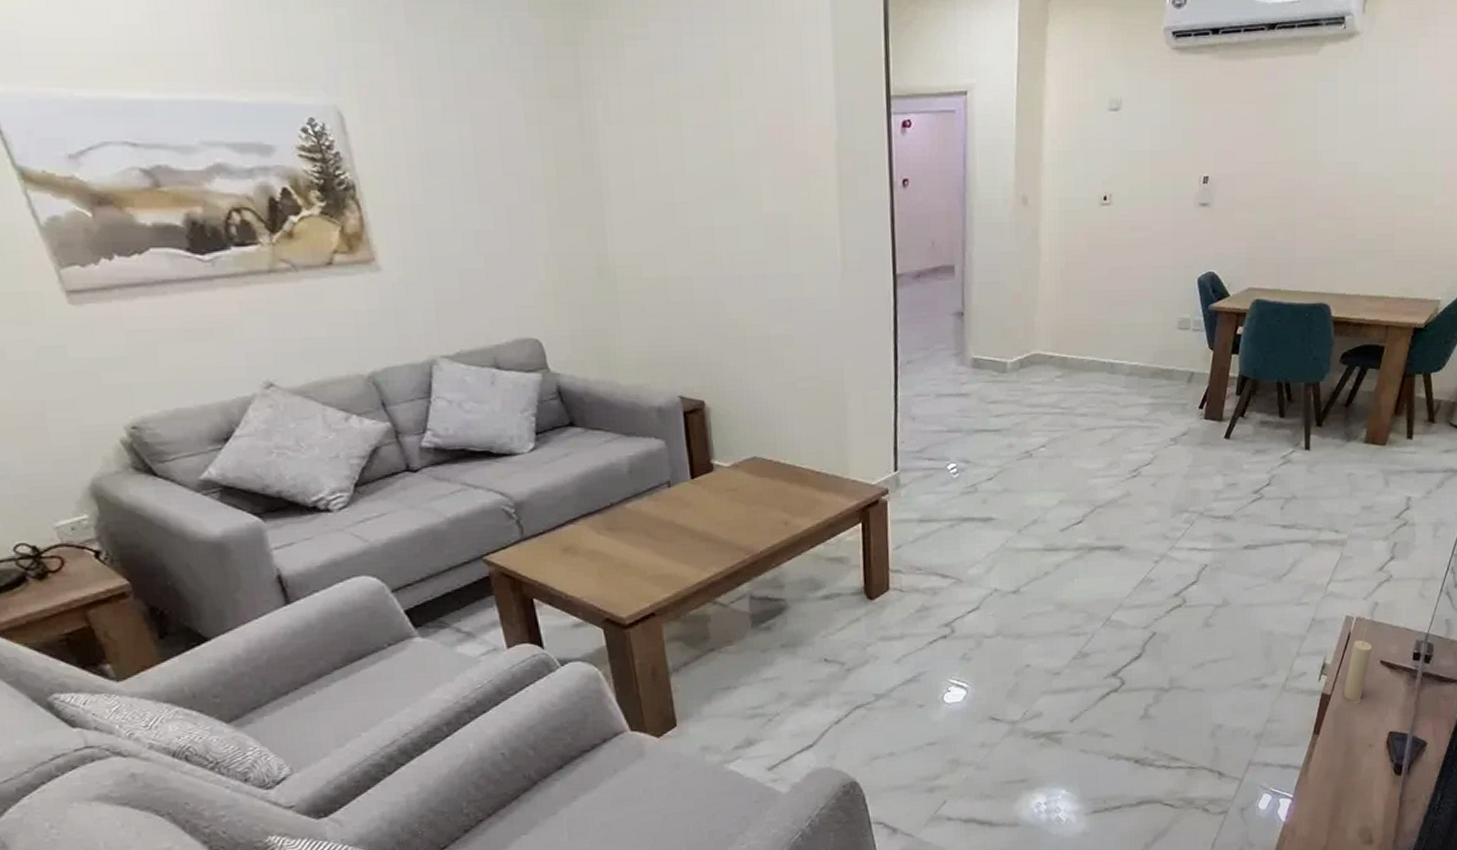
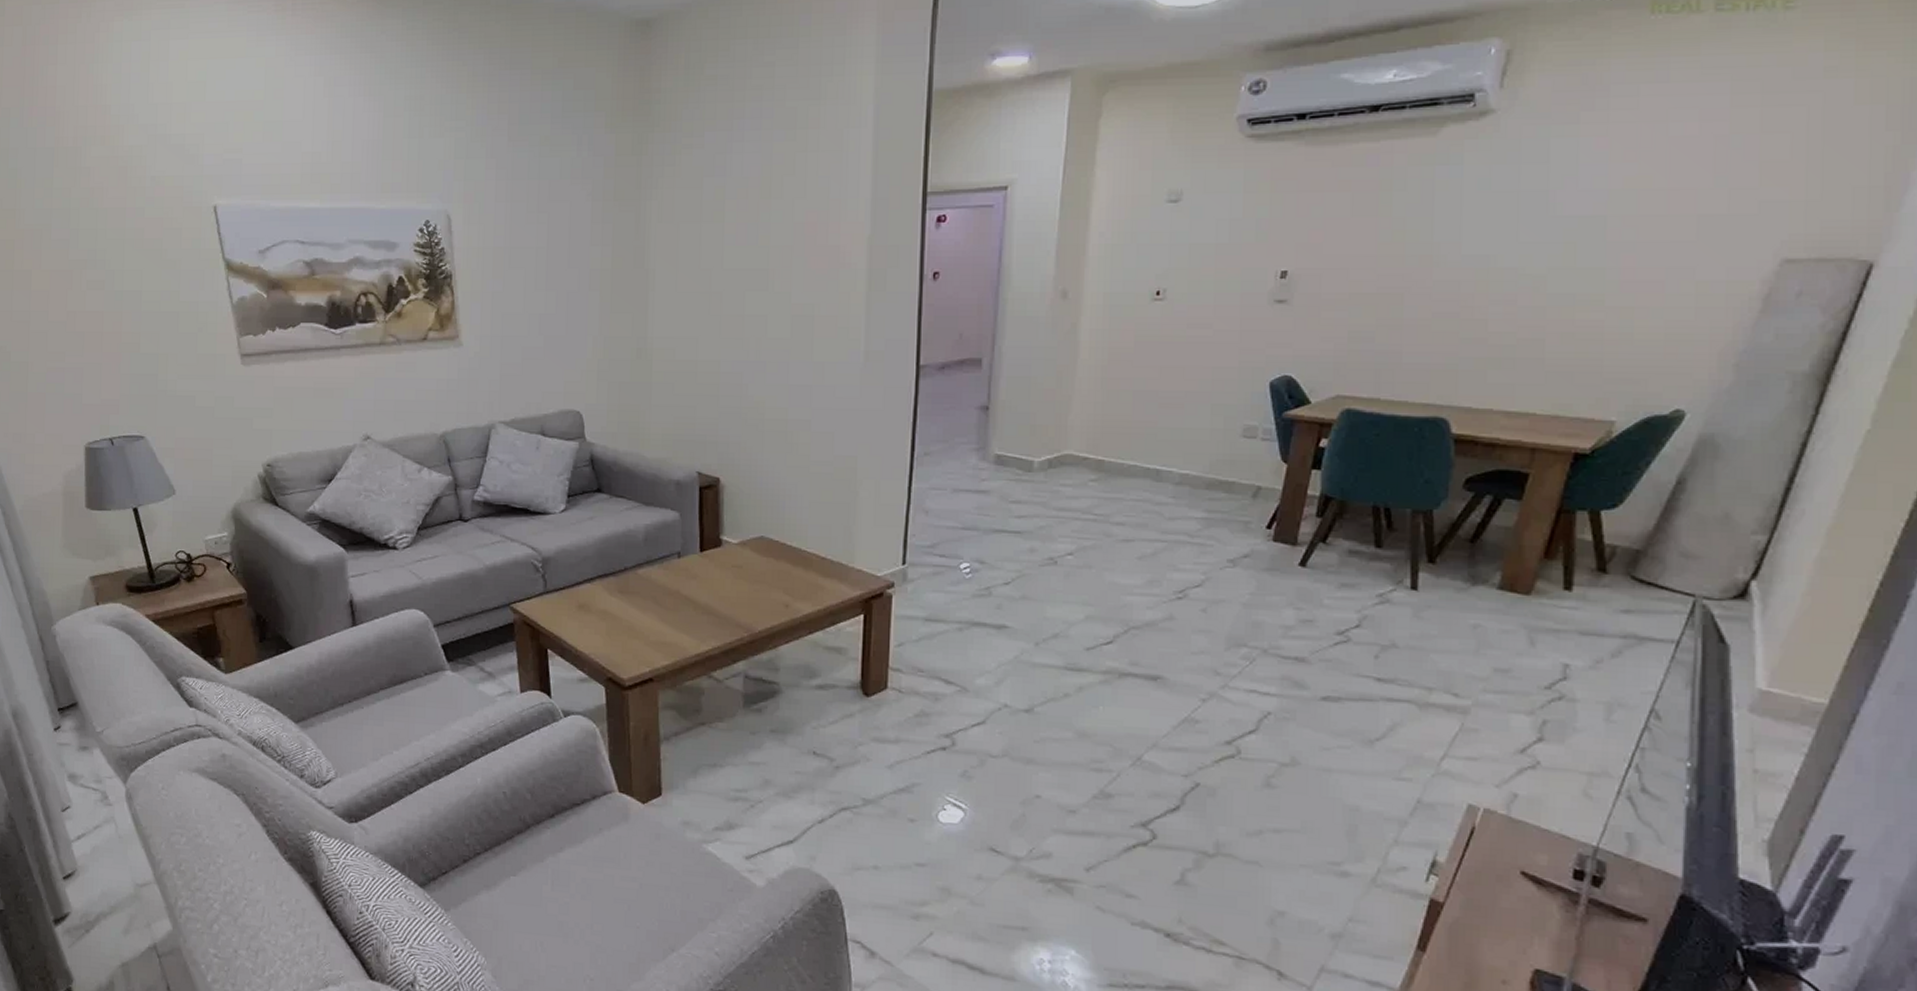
candle: present [1343,626,1373,704] -> none [1463,822,1509,922]

